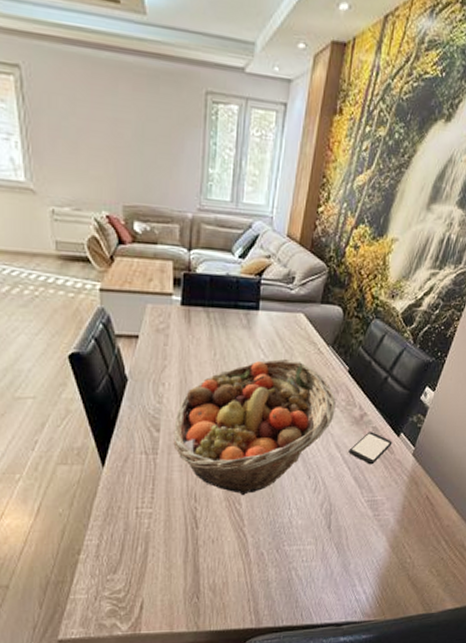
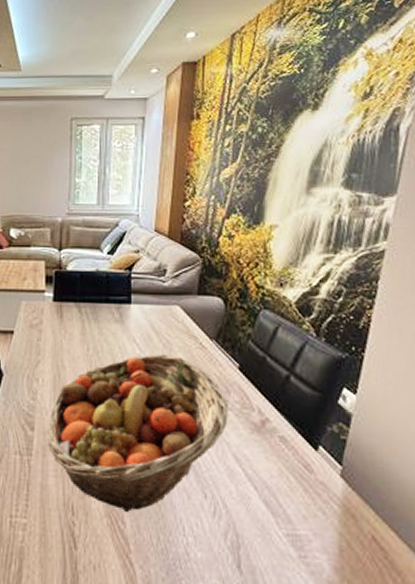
smartphone: present [348,431,393,465] -> none [252,442,310,486]

